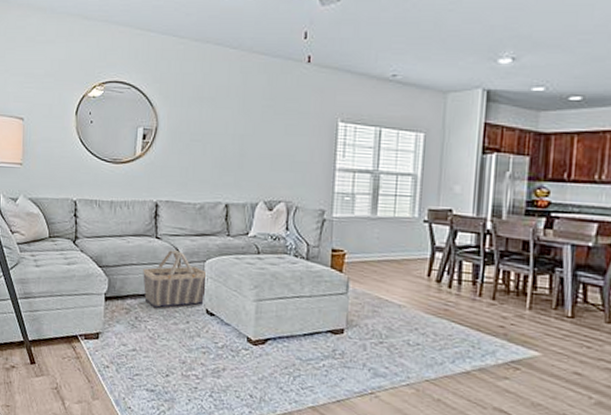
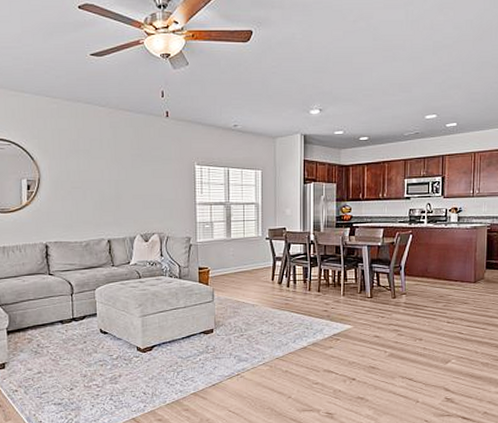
basket: present [143,249,208,310] -> none [40,282,99,335]

